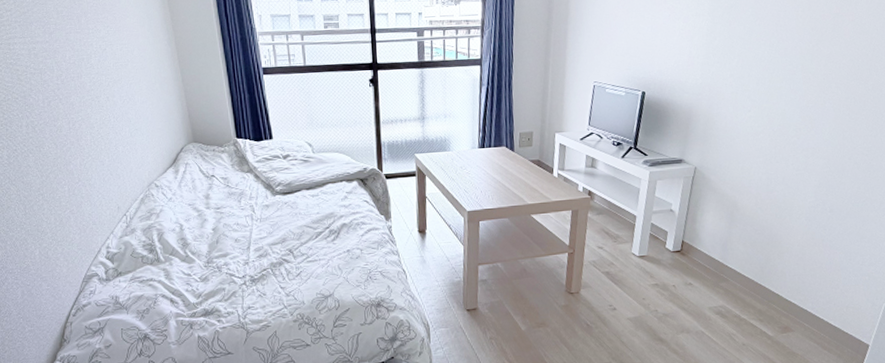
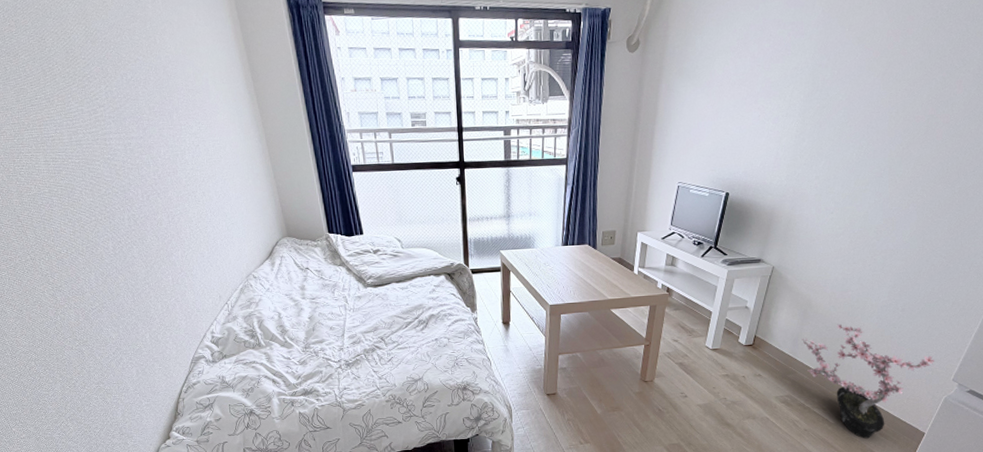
potted plant: none [730,226,870,353] -> present [801,324,934,439]

